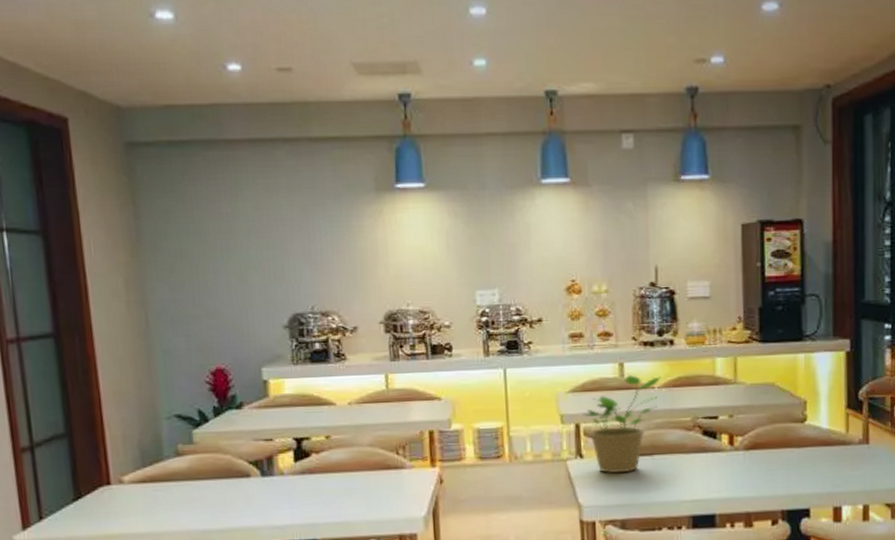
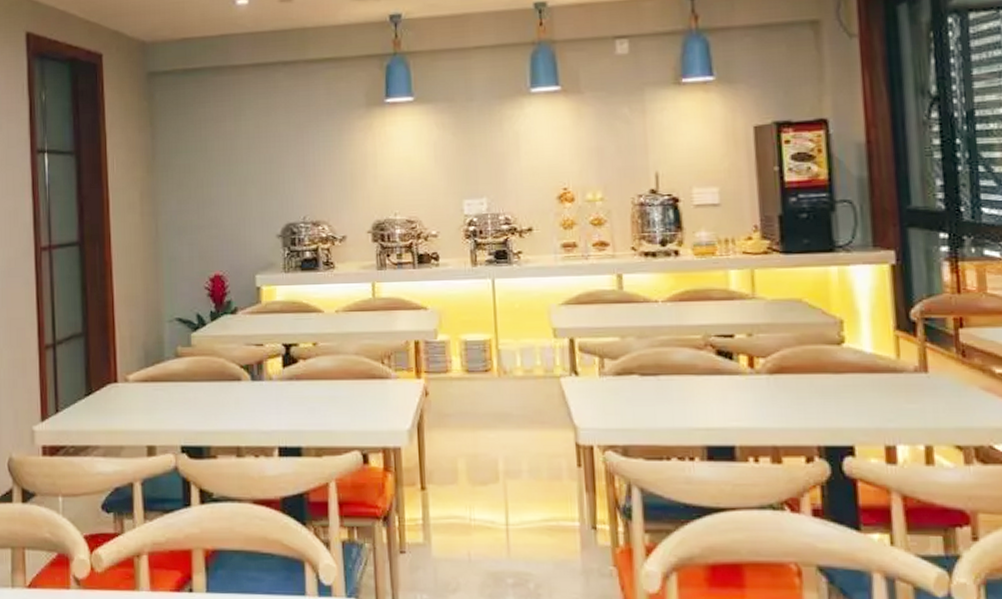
potted plant: present [583,374,661,474] -> none [577,286,665,394]

